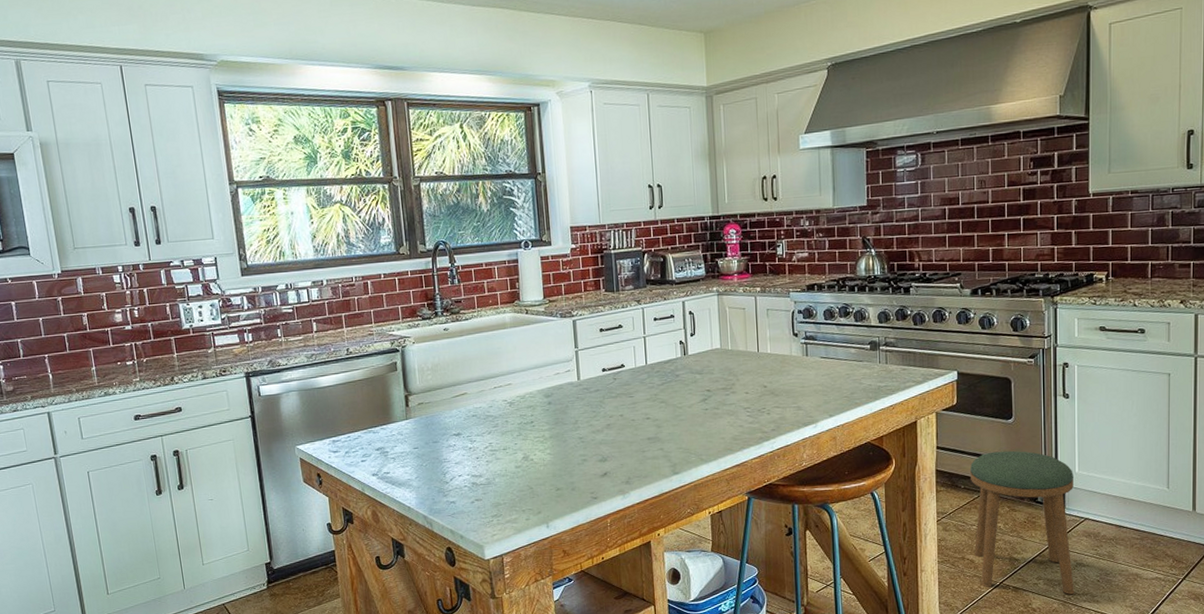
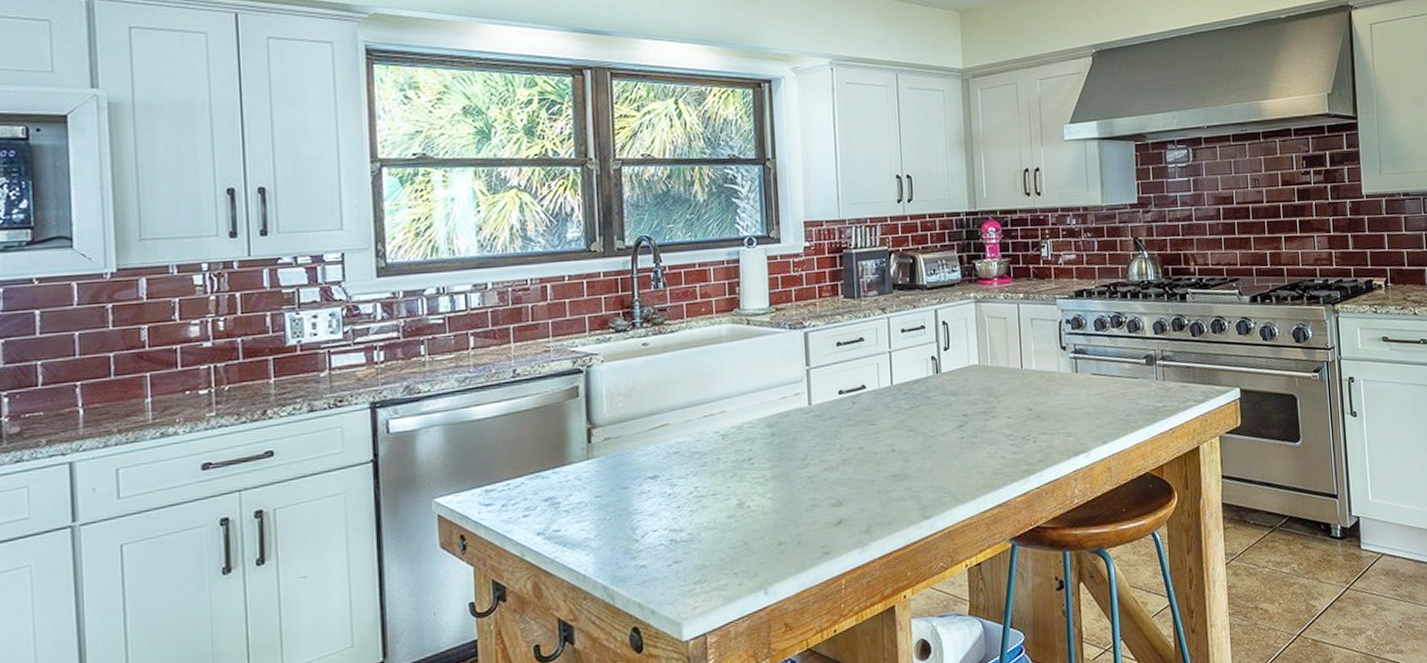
stool: present [970,450,1074,594] -> none [1259,478,1377,645]

